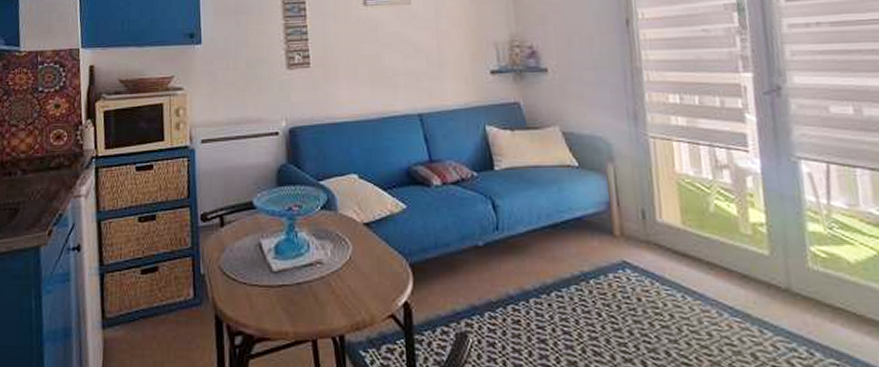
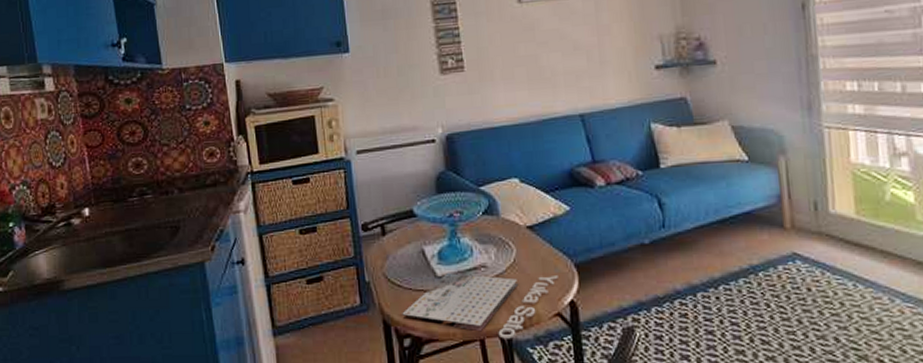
magazine: none [235,268,393,340] -> present [402,273,558,339]

